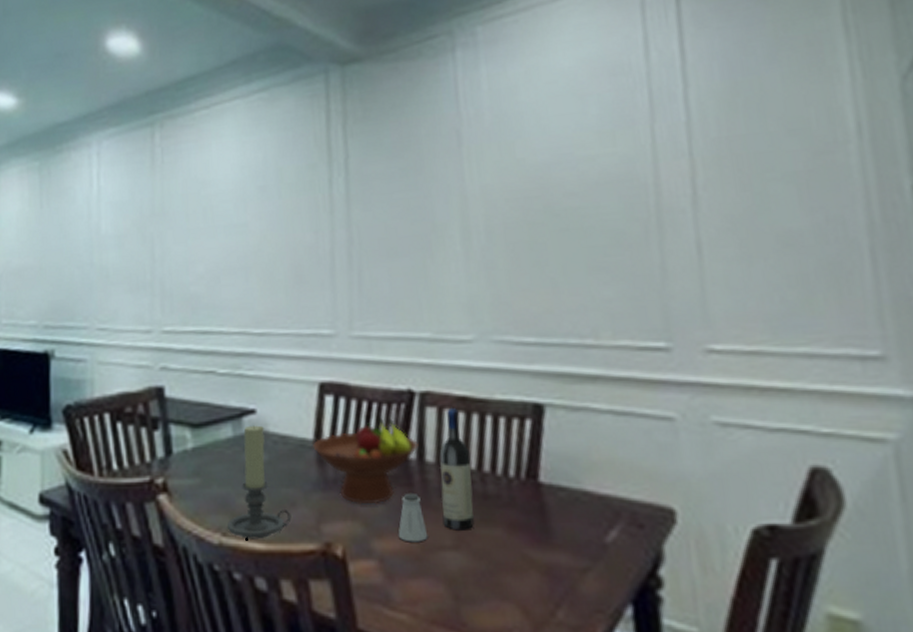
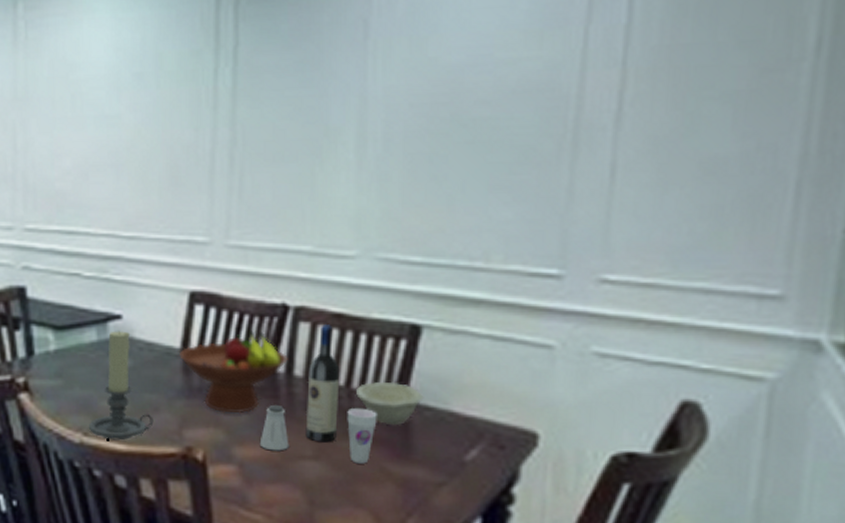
cup: none [482,491,513,552] -> present [347,407,377,464]
bowl: none [488,462,556,509] -> present [356,381,424,426]

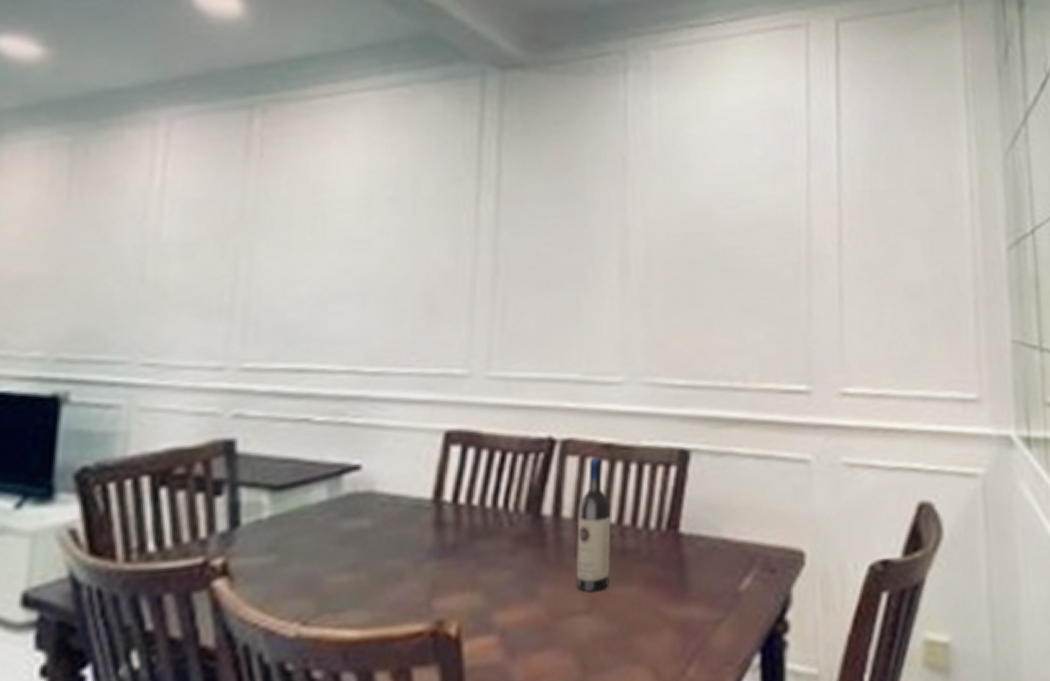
candle holder: present [88,331,154,441] -> none [308,484,396,627]
fruit bowl: present [179,329,288,414] -> none [431,469,555,572]
saltshaker: present [259,404,289,451] -> none [524,553,558,611]
cup: present [347,407,377,464] -> none [620,545,651,612]
bowl: present [356,381,424,426] -> none [629,512,696,562]

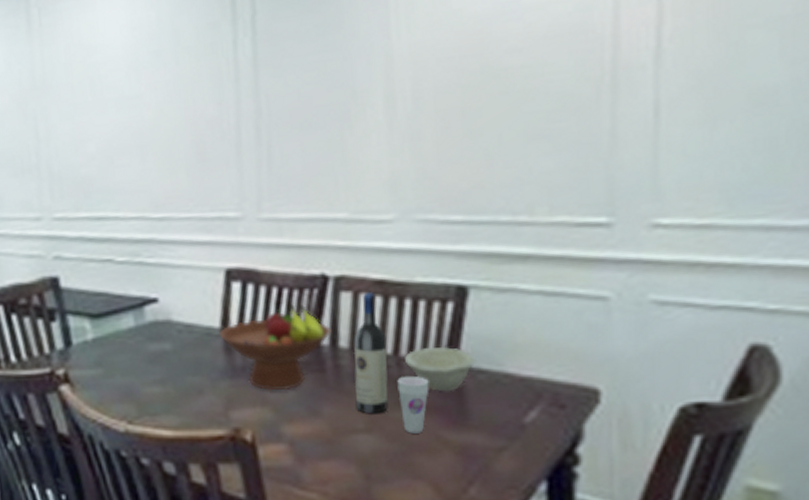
fruit bowl: none [431,469,555,572] -> present [219,303,332,391]
cup: none [620,545,651,612] -> present [397,375,429,434]
bowl: none [629,512,696,562] -> present [405,346,476,392]

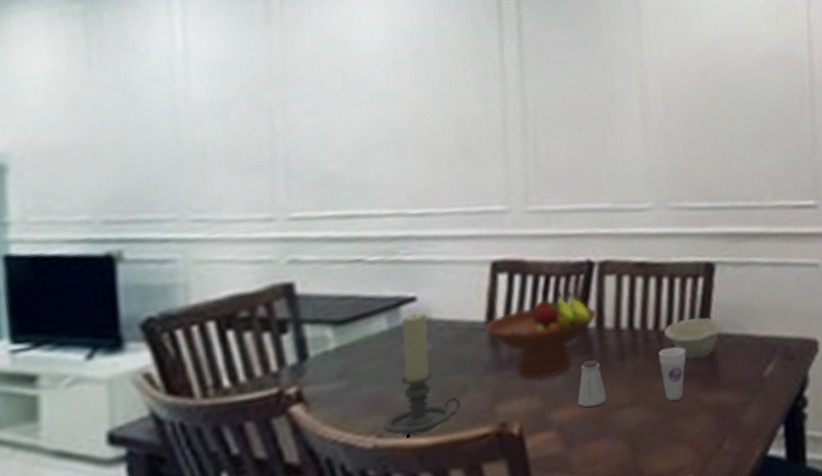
candle holder: none [132,314,199,427] -> present [382,313,461,436]
saltshaker: none [309,378,340,426] -> present [577,359,607,407]
wine bottle: present [354,292,389,413] -> none [618,274,652,388]

